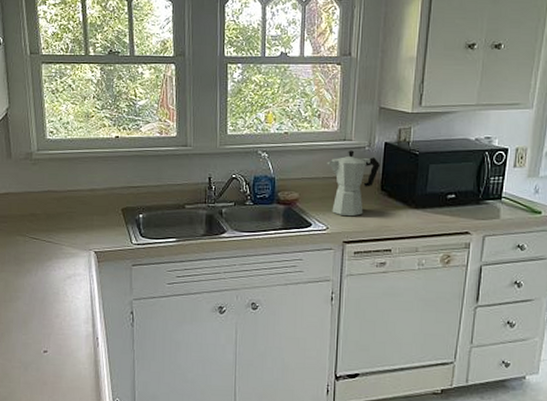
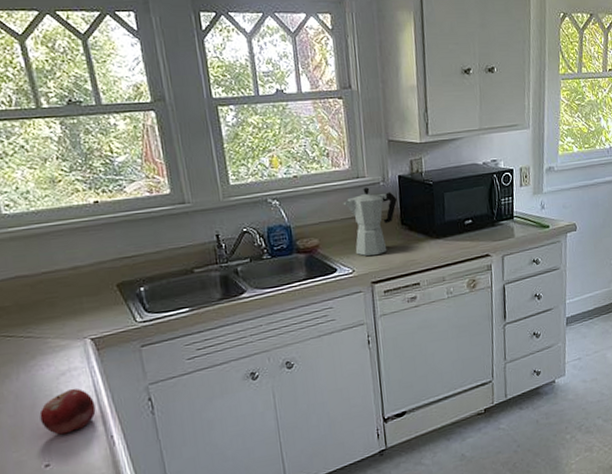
fruit: none [46,291,89,328] -> present [39,388,96,435]

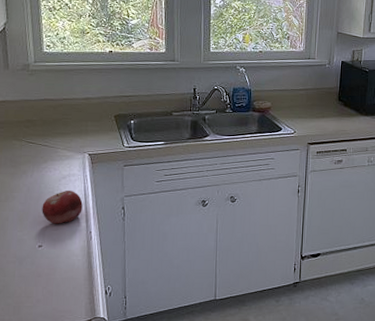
moka pot: present [343,187,398,256] -> none [294,67,338,123]

